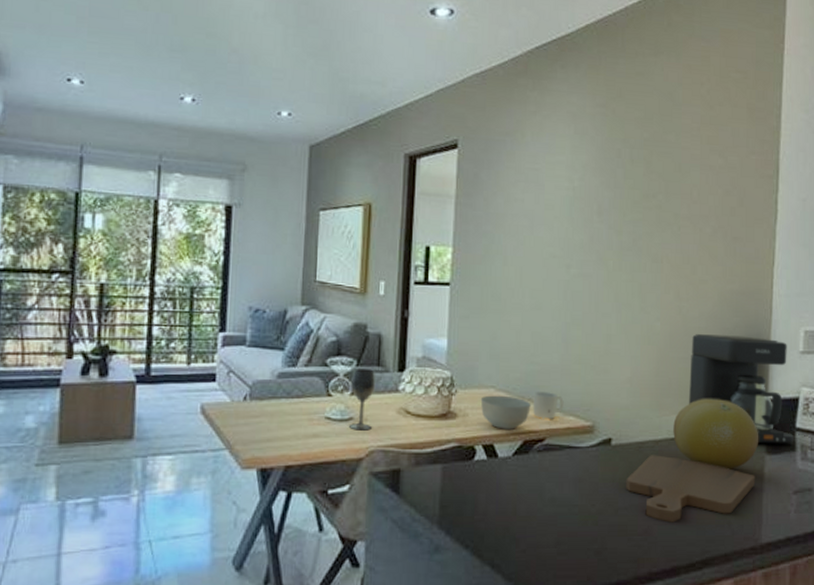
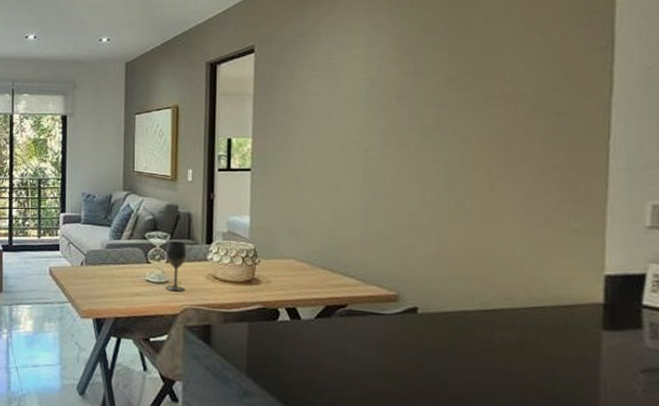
bowl: present [480,395,531,429] -> none [282,265,332,296]
mug: present [533,392,564,419] -> none [334,263,366,288]
cutting board: present [626,455,756,523] -> none [435,324,590,390]
fruit: present [673,398,759,470] -> none [487,272,594,344]
coffee maker: present [688,334,794,444] -> none [504,210,640,322]

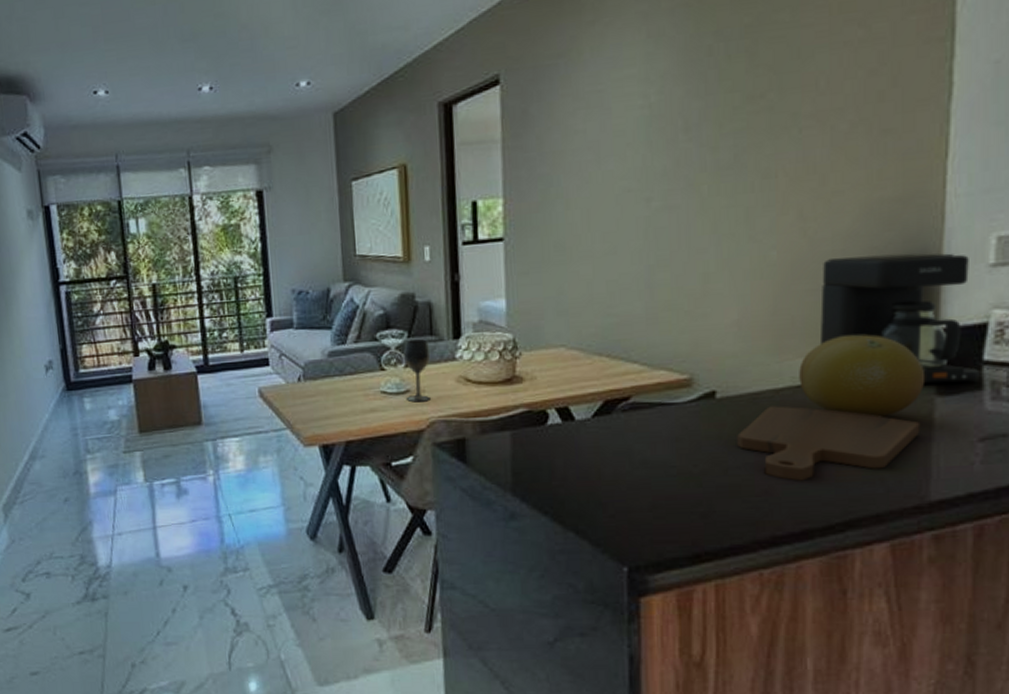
cutting board: none [435,324,590,390] -> present [737,406,921,481]
fruit: none [487,272,594,344] -> present [799,334,926,418]
coffee maker: none [504,210,640,322] -> present [819,253,979,384]

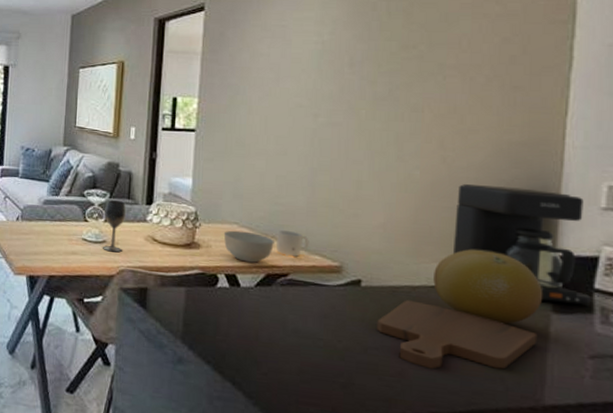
bowl: none [549,354,611,390] -> present [223,230,274,263]
mug: none [613,345,652,376] -> present [276,230,309,257]

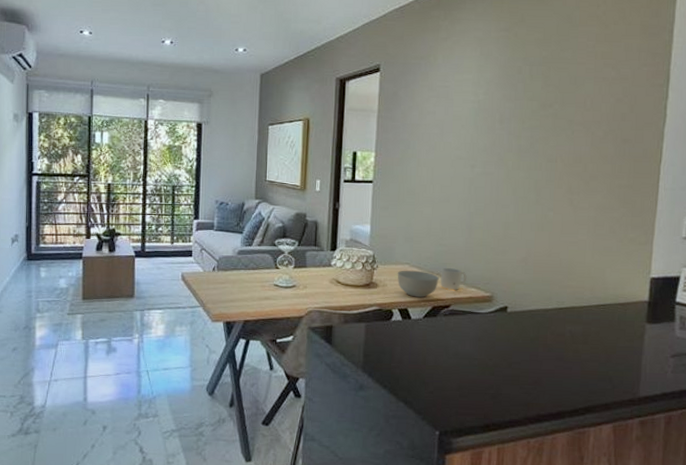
wine glass: present [103,200,127,253] -> none [293,248,314,296]
cutting board: present [377,300,538,369] -> none [519,321,636,376]
fruit: present [433,249,543,325] -> none [562,275,641,335]
coffee maker: present [452,184,591,306] -> none [576,222,673,316]

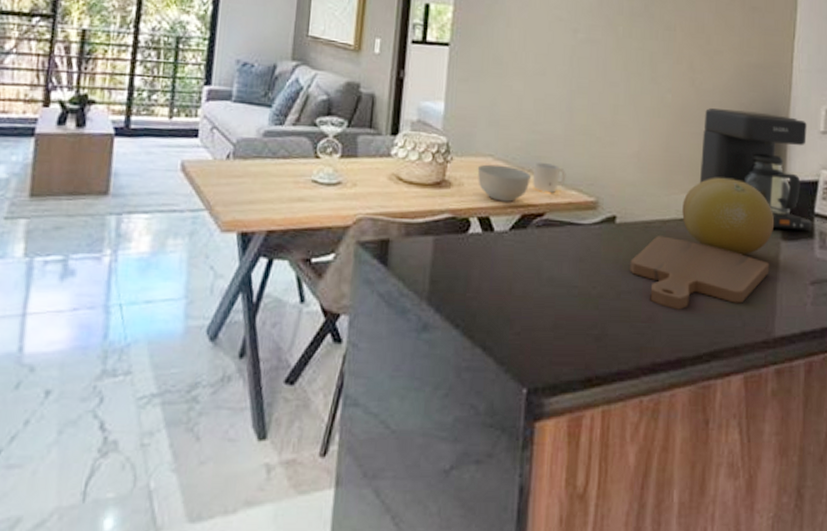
cutting board: none [519,321,636,376] -> present [630,236,770,310]
fruit: none [562,275,641,335] -> present [682,177,775,255]
coffee maker: none [576,222,673,316] -> present [699,108,812,231]

